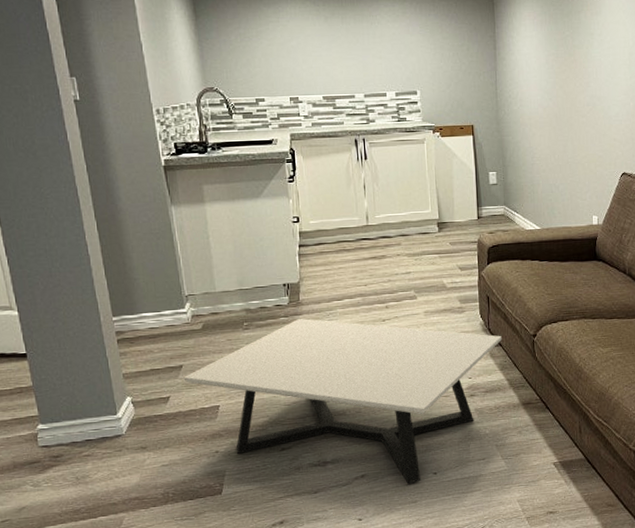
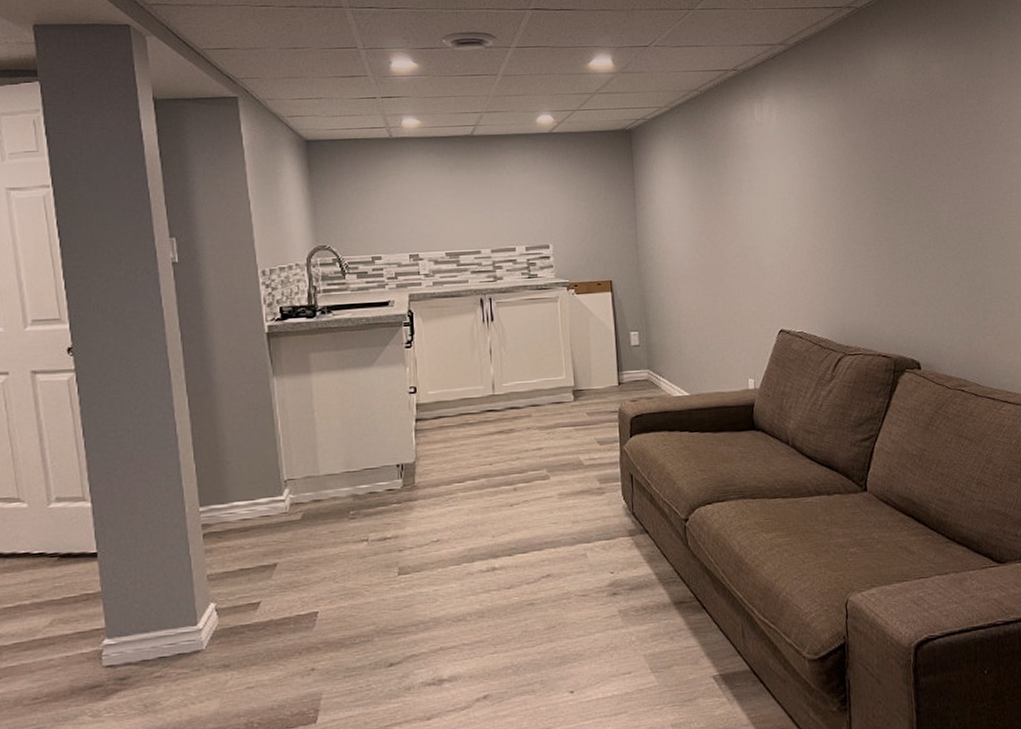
coffee table: present [183,318,502,484] -> none [277,504,648,706]

